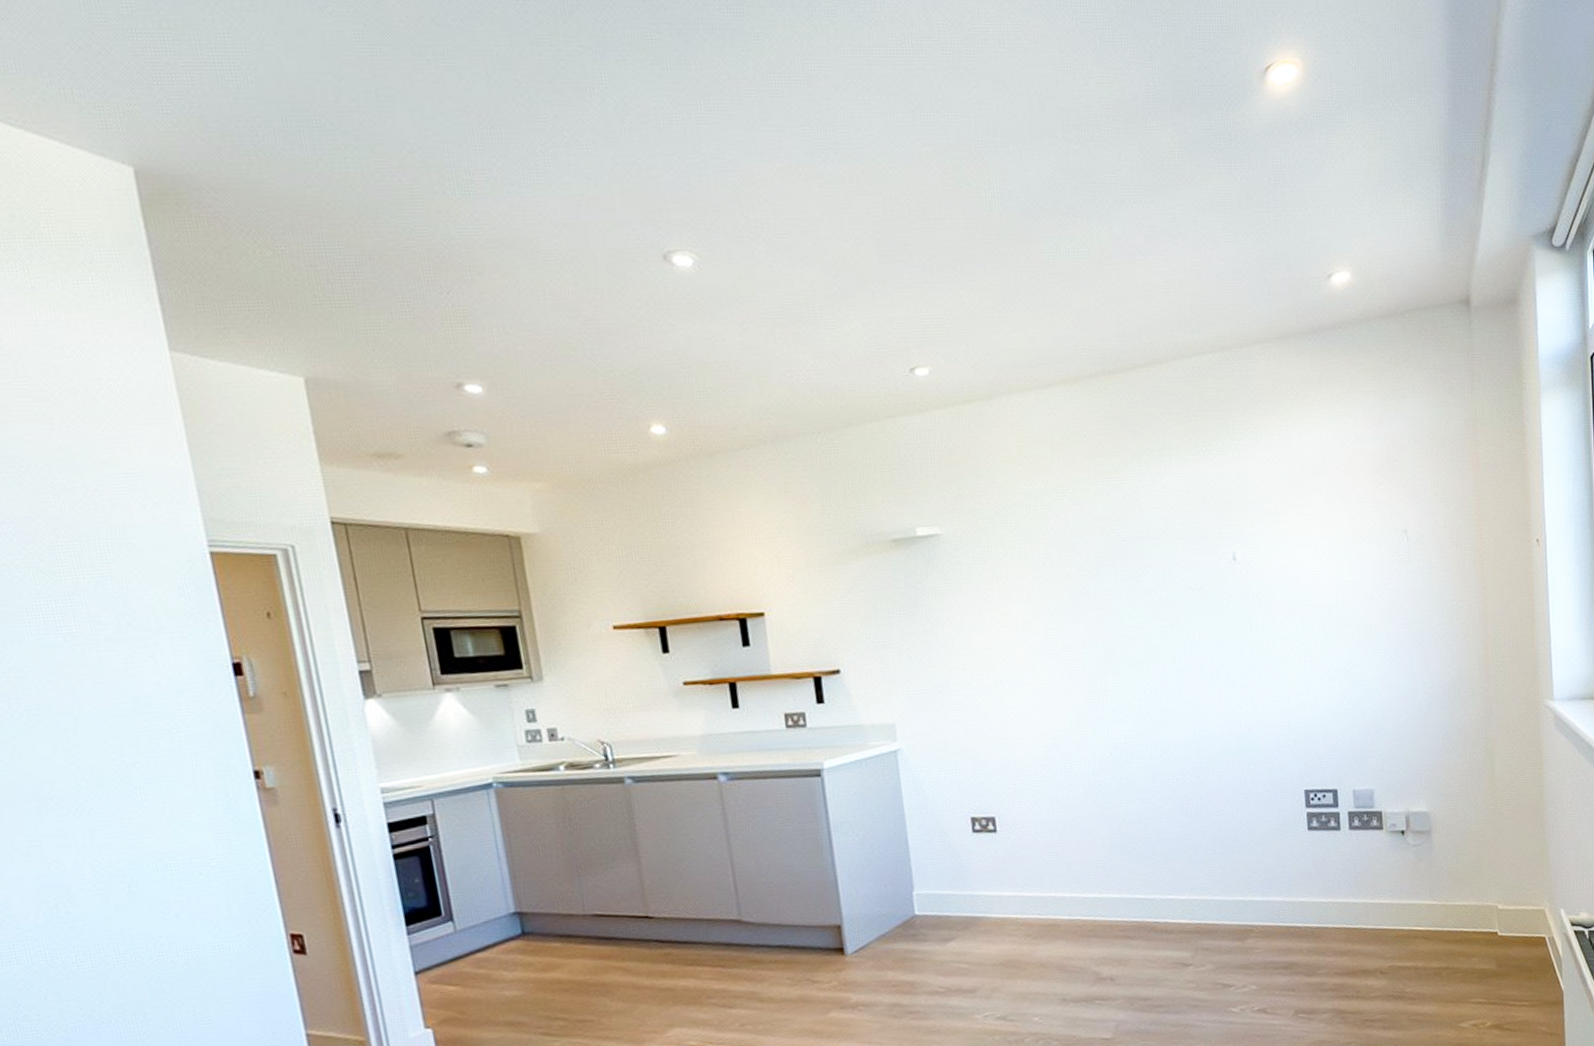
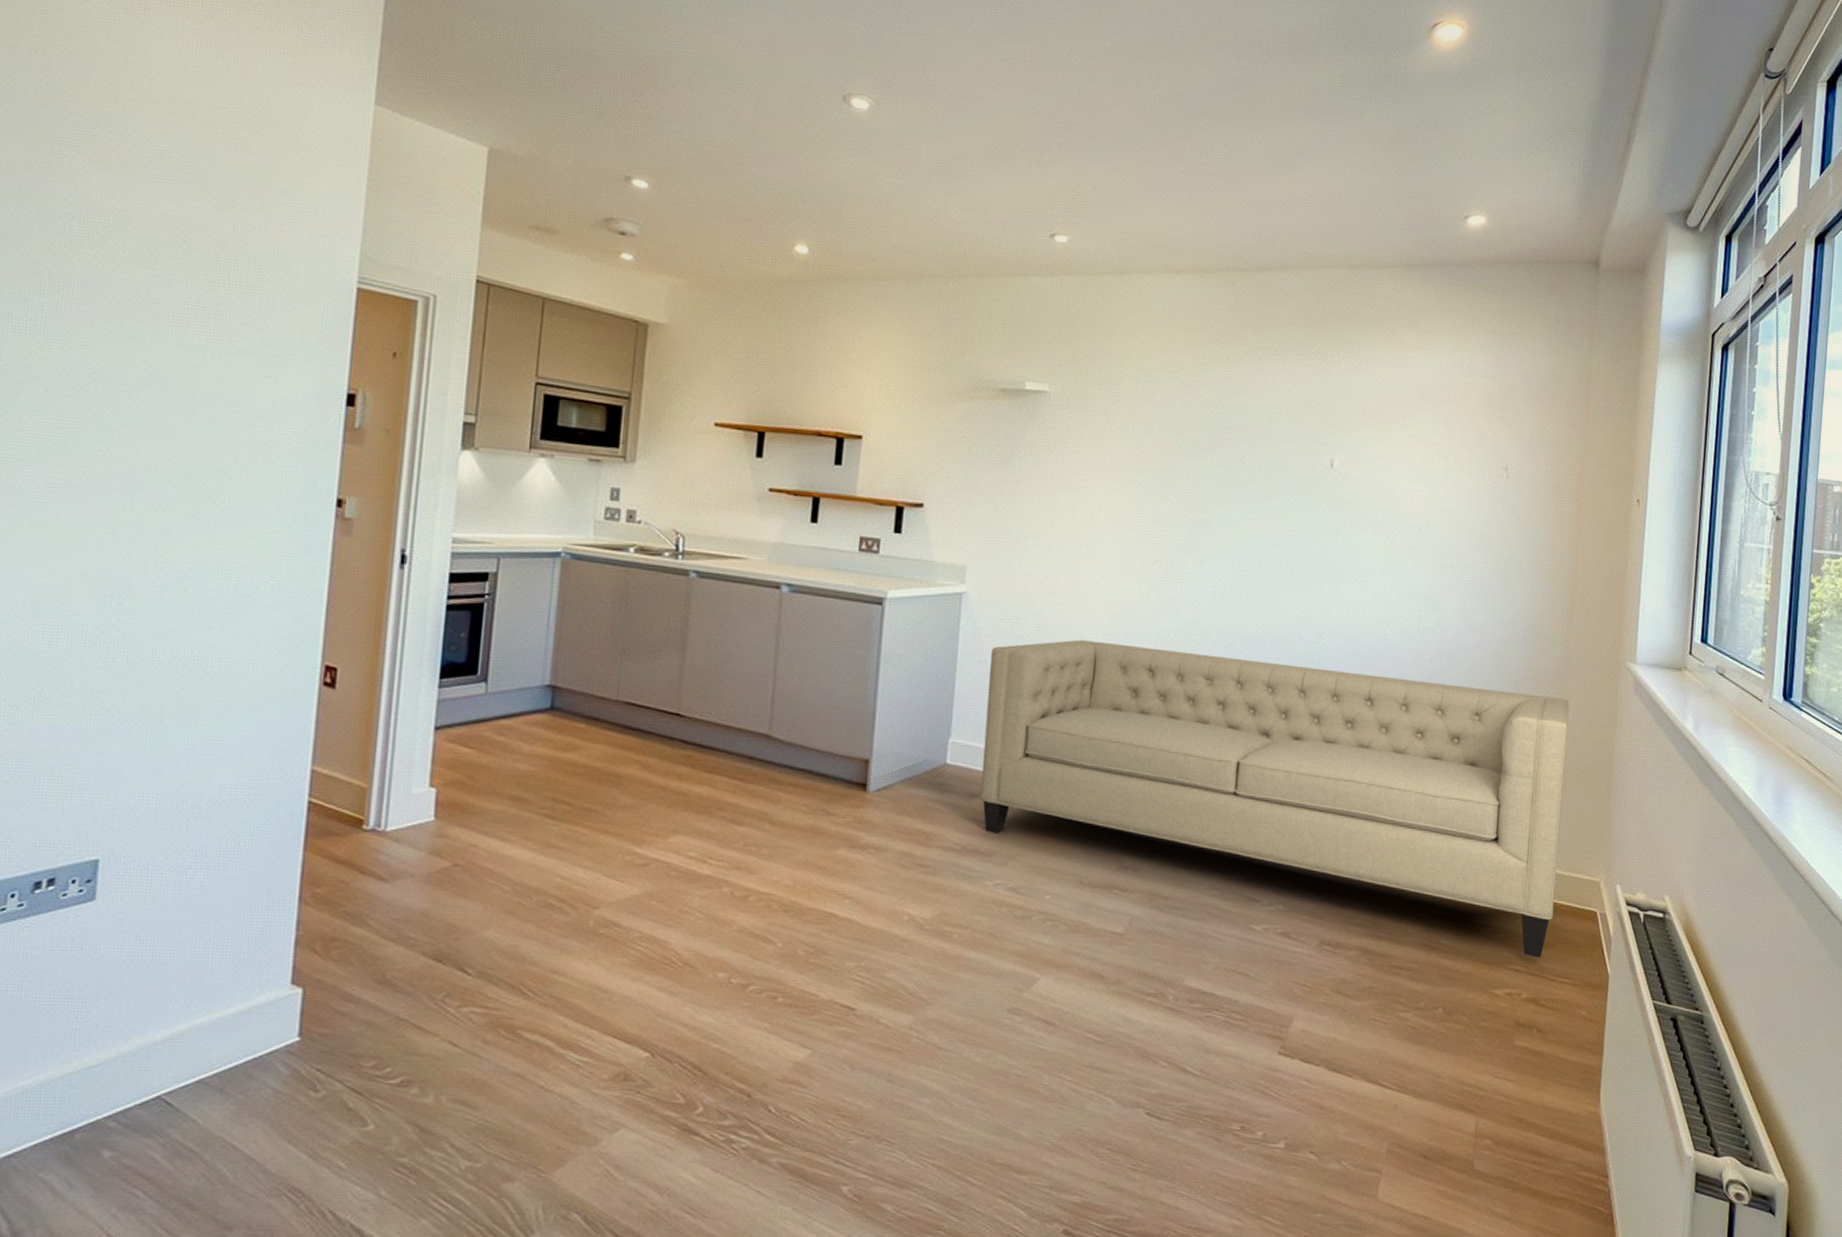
sofa: none [935,746,1506,989] -> present [980,639,1570,958]

